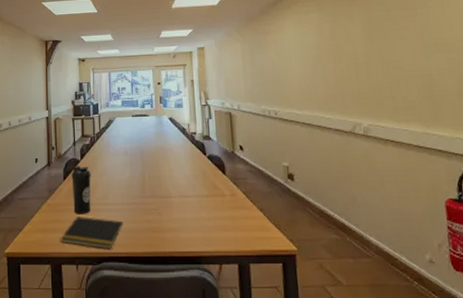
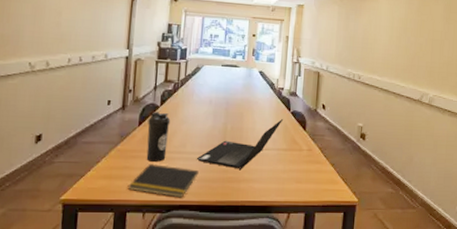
laptop computer: none [119,164,201,220] -> present [196,119,284,171]

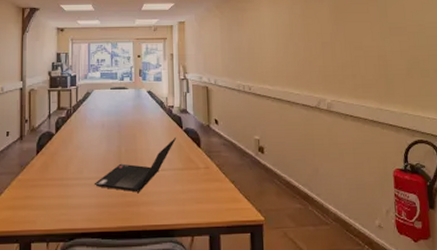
notepad: present [127,164,199,198] -> none [30,192,97,226]
water bottle: present [146,112,171,162] -> none [45,139,66,190]

